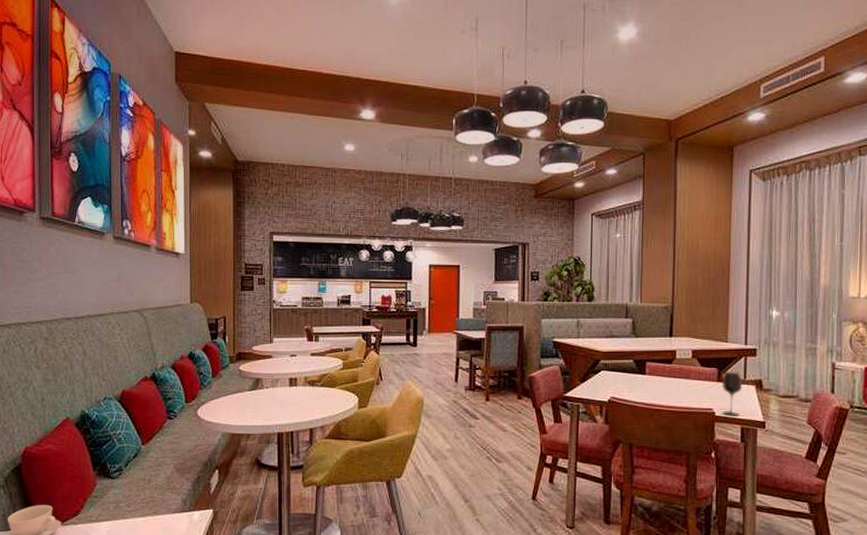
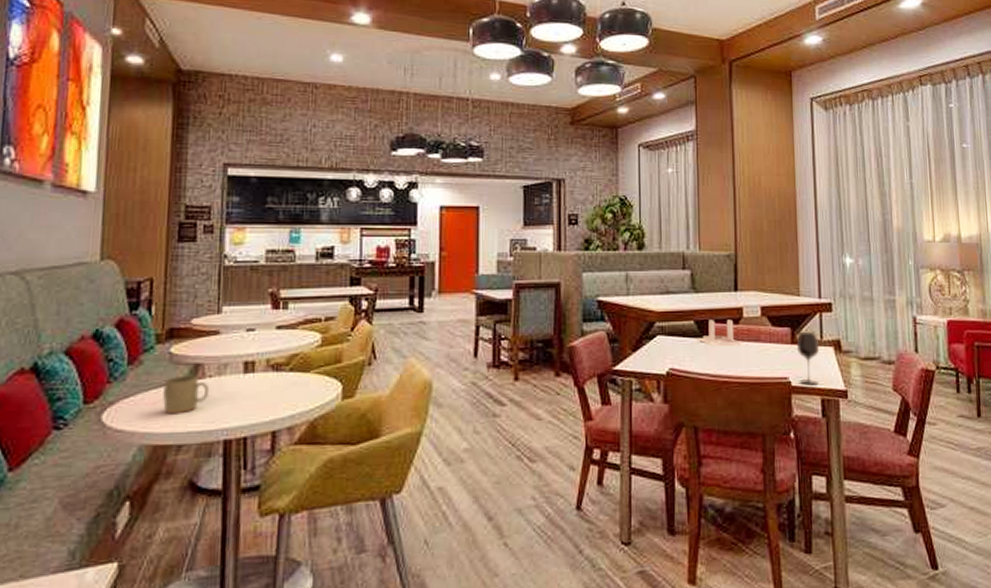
mug: none [236,386,267,413] -> present [163,375,210,415]
napkin holder: none [635,359,678,382] -> present [696,319,747,347]

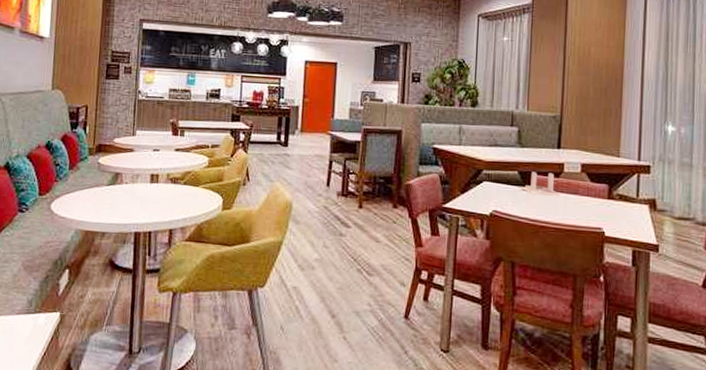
mug: present [163,375,210,415] -> none [93,180,126,209]
wine glass: present [796,331,820,385] -> none [612,189,635,237]

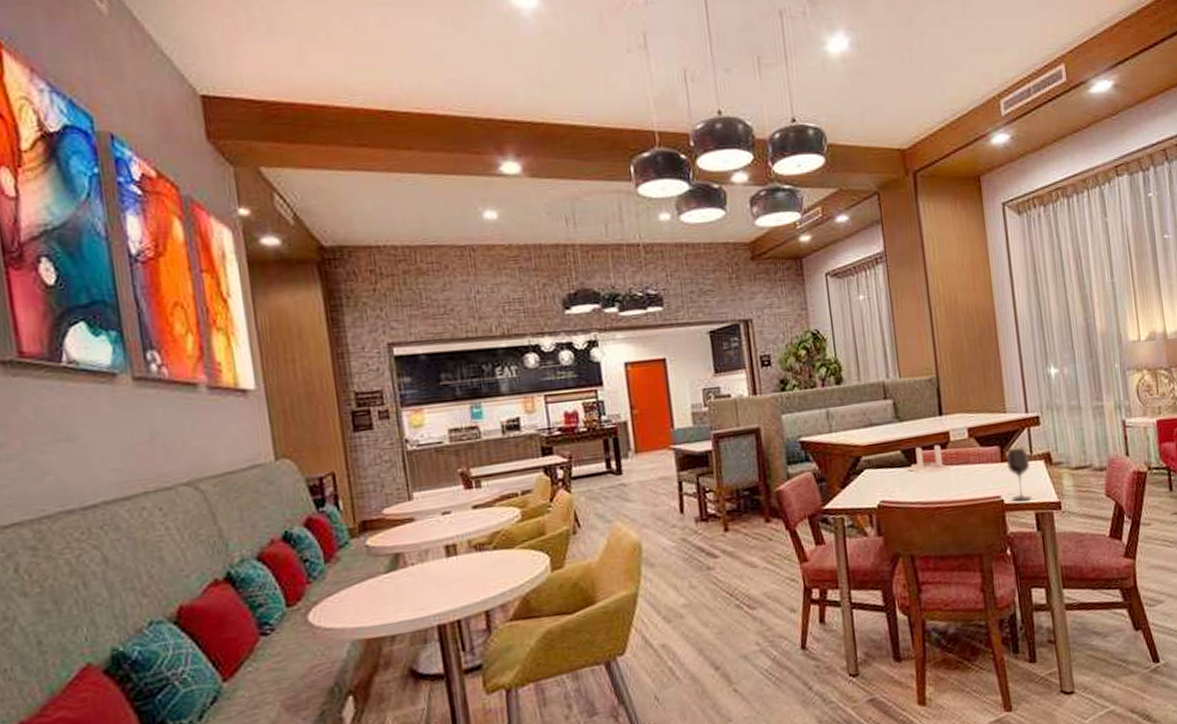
wine glass: none [612,189,635,237] -> present [1006,447,1031,501]

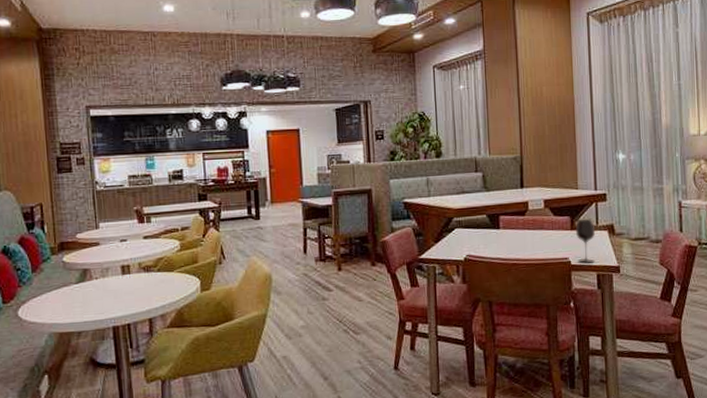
napkin holder: present [905,445,957,475] -> none [489,212,532,236]

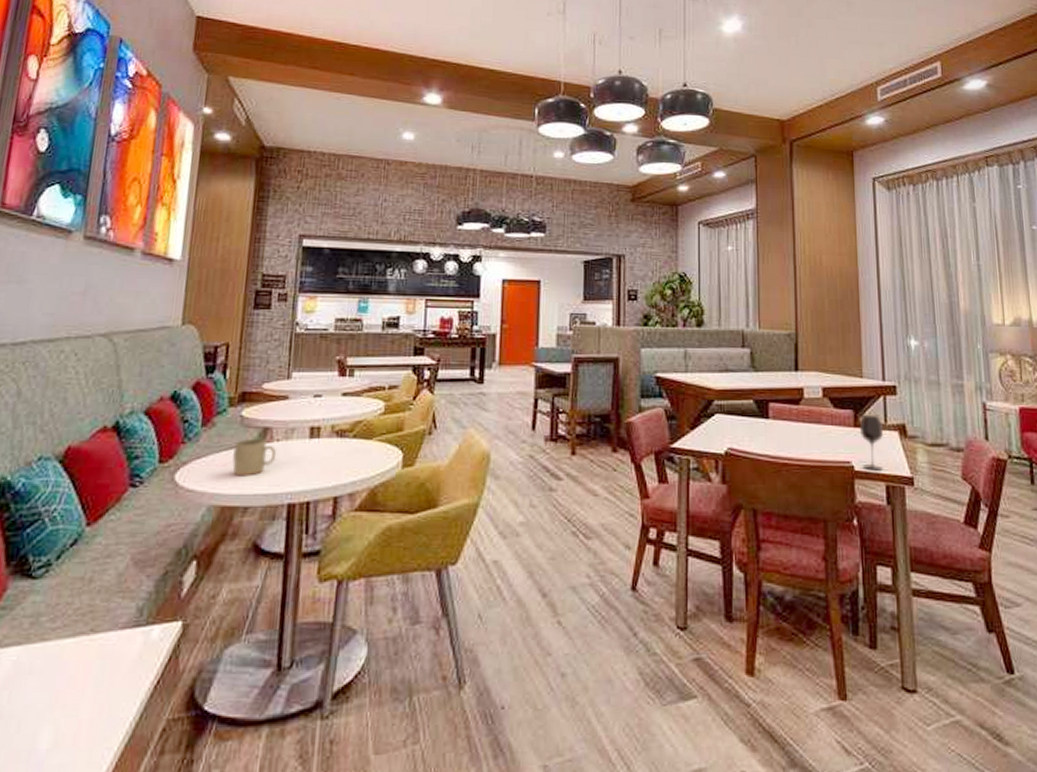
mug: none [61,278,97,309] -> present [232,438,277,477]

